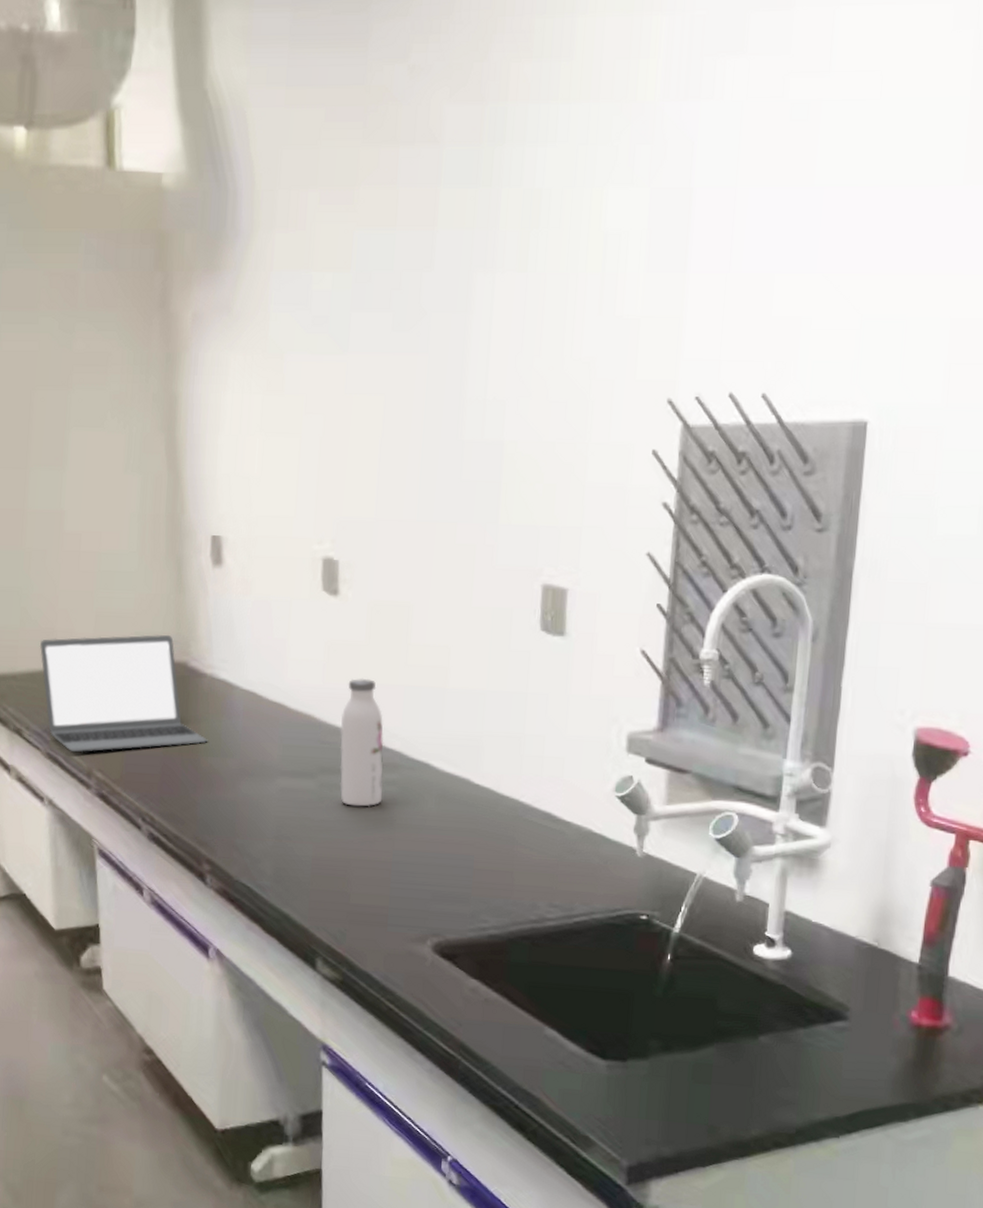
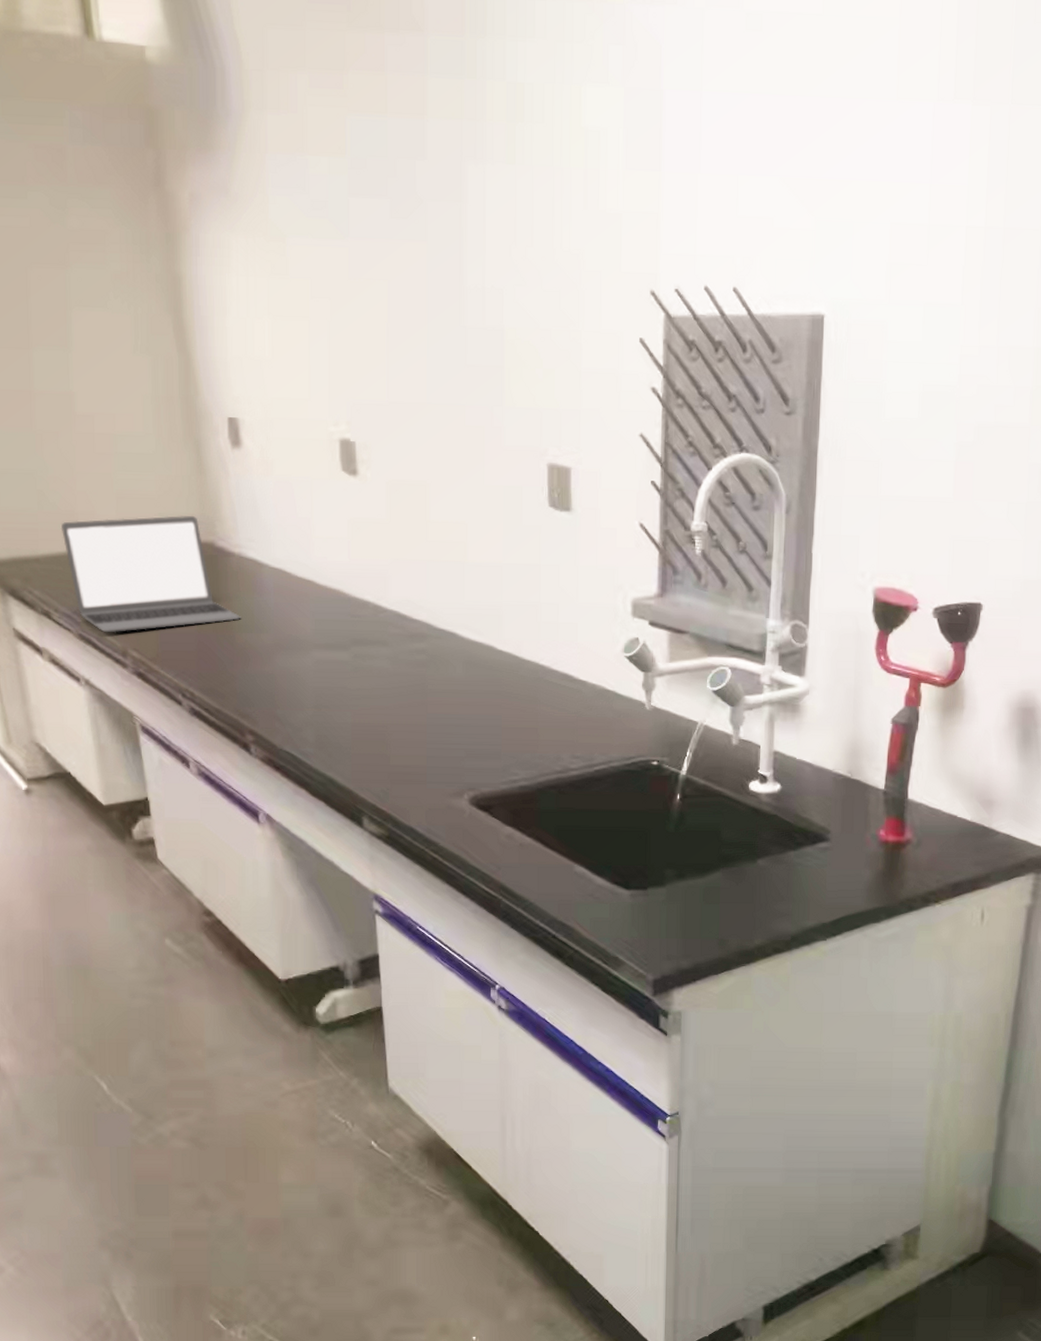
water bottle: present [340,678,384,807] -> none [368,554,414,675]

